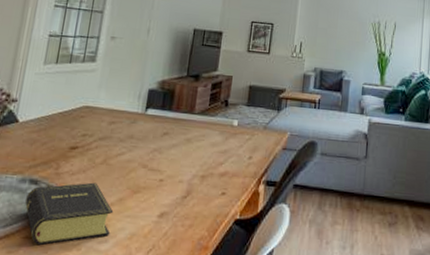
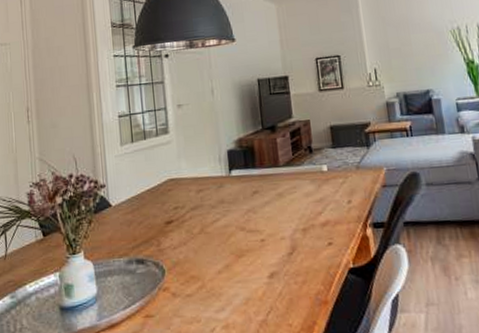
book: present [25,182,114,246] -> none [137,253,226,323]

